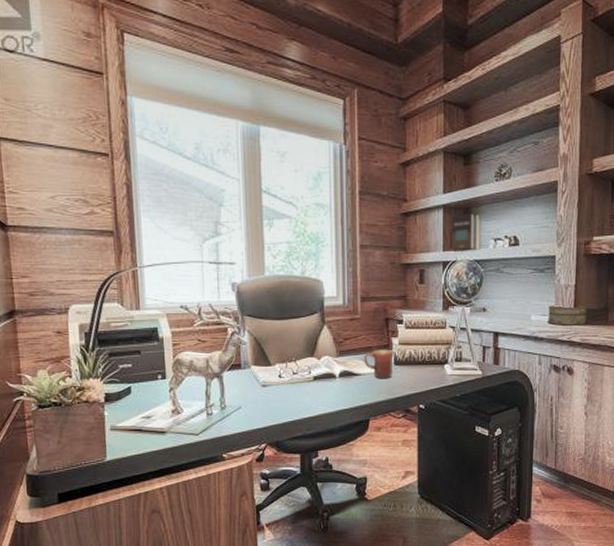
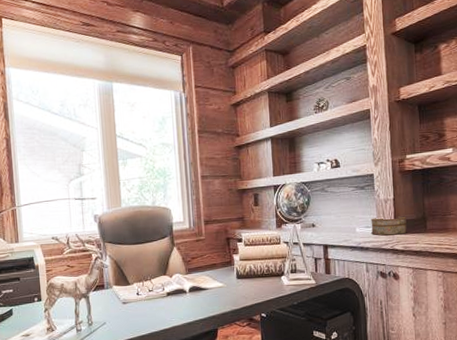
mug: present [364,349,395,379] -> none [210,265,237,292]
books: present [452,214,481,251] -> none [279,143,306,176]

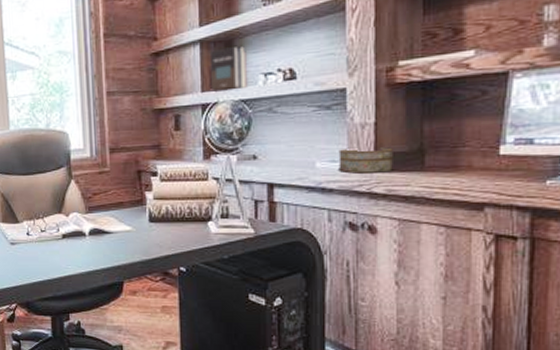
books: none [279,143,306,176] -> present [211,46,247,92]

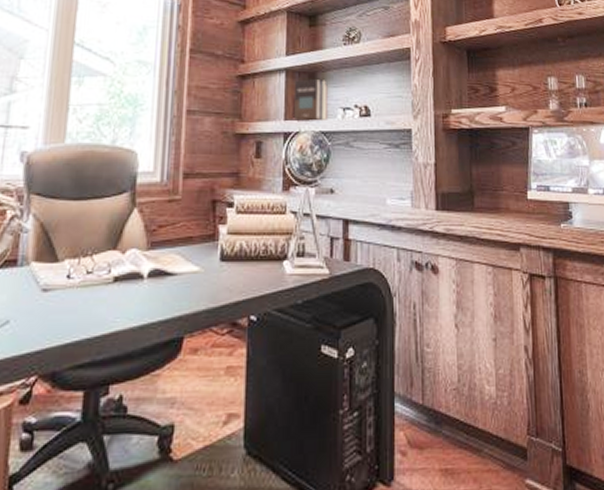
decorative box: present [338,147,393,174] -> none [406,187,450,212]

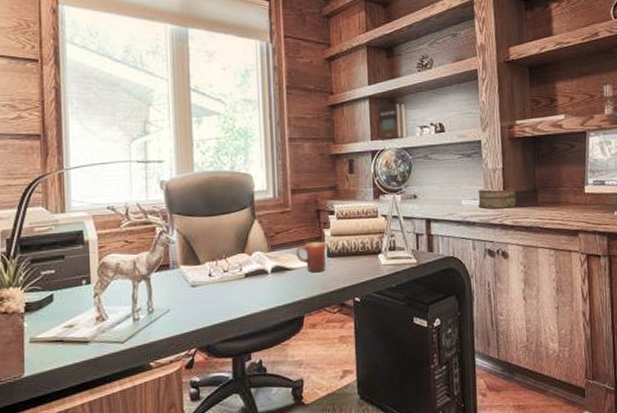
mug: none [182,240,222,280] -> present [296,241,327,273]
decorative box: none [406,187,450,212] -> present [478,188,517,209]

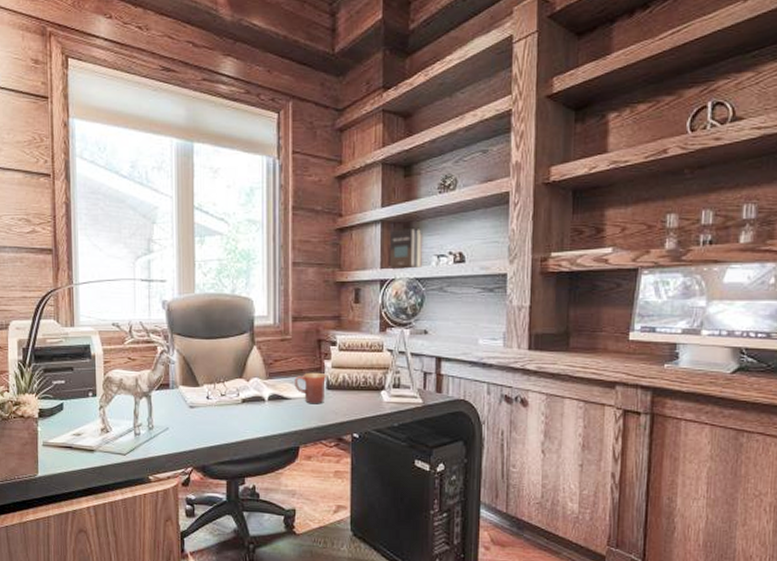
decorative box: present [478,188,517,209] -> none [498,328,544,352]

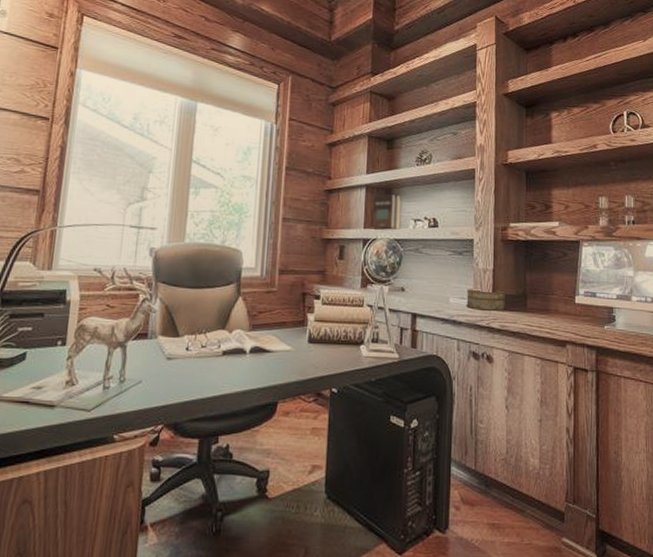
mug: present [294,372,327,404] -> none [277,325,310,358]
decorative box: none [498,328,544,352] -> present [466,289,505,311]

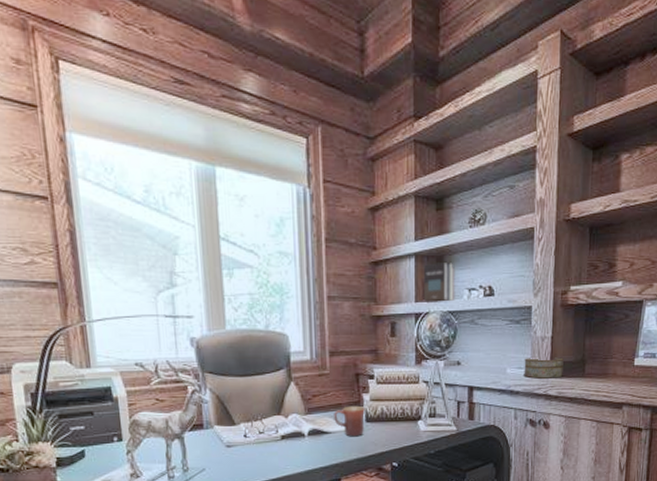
mug: none [277,325,310,358] -> present [334,405,366,437]

